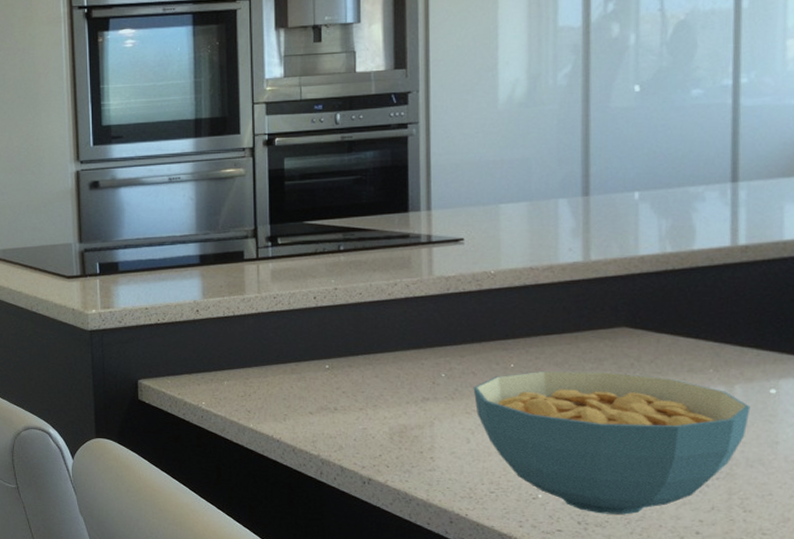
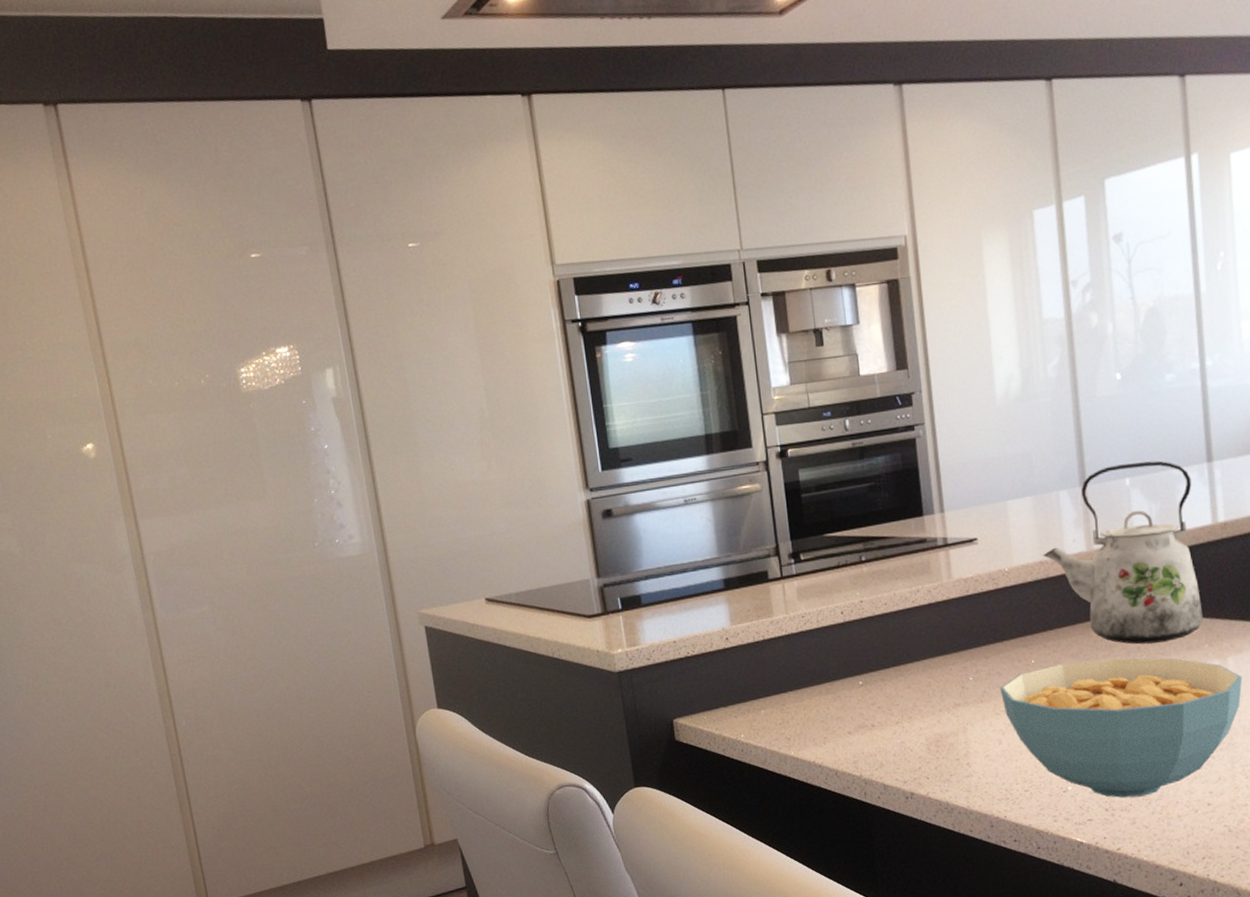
kettle: none [534,176,711,361] -> present [1043,460,1203,645]

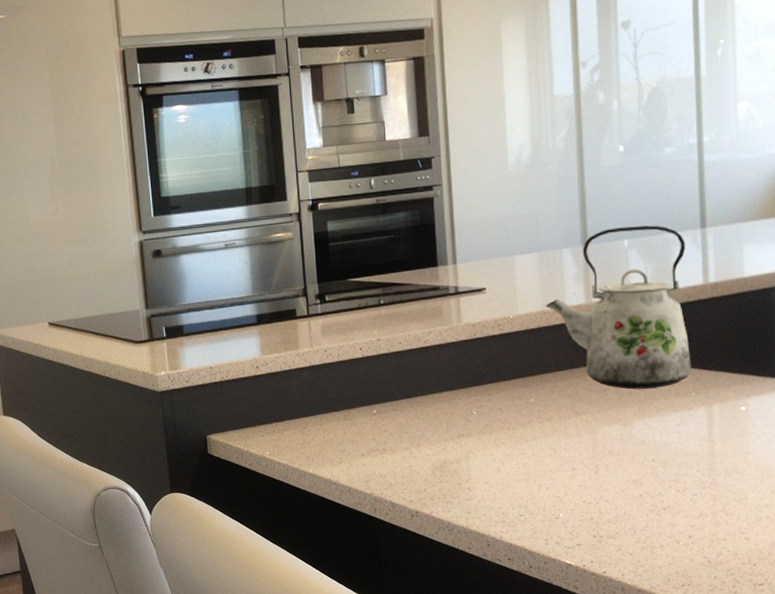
cereal bowl: present [999,657,1243,798] -> none [500,400,726,527]

